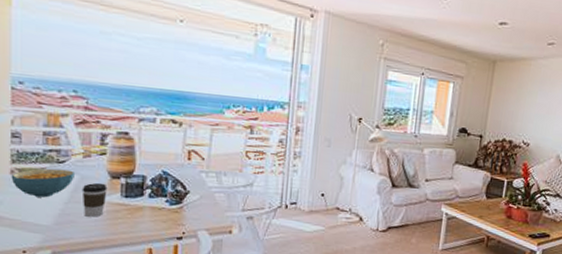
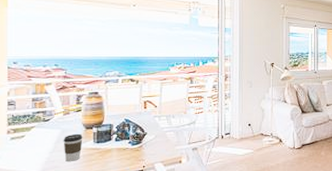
cereal bowl: present [11,168,76,198] -> none [7,126,58,150]

